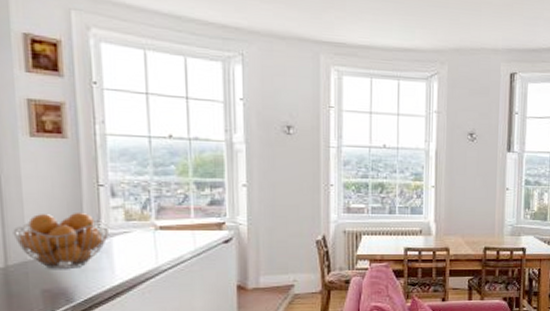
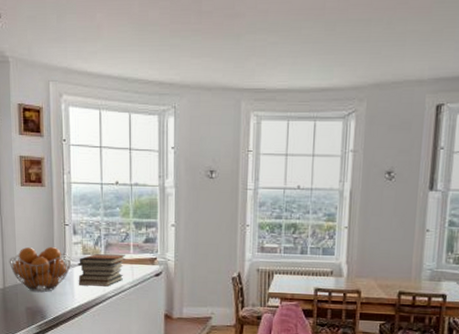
book stack: none [118,219,184,258] -> present [78,253,125,287]

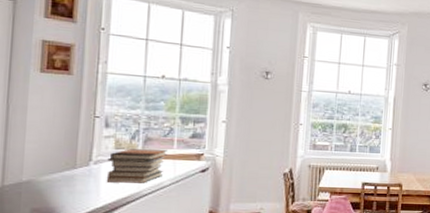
fruit basket: present [9,246,72,292] -> none [13,139,100,190]

